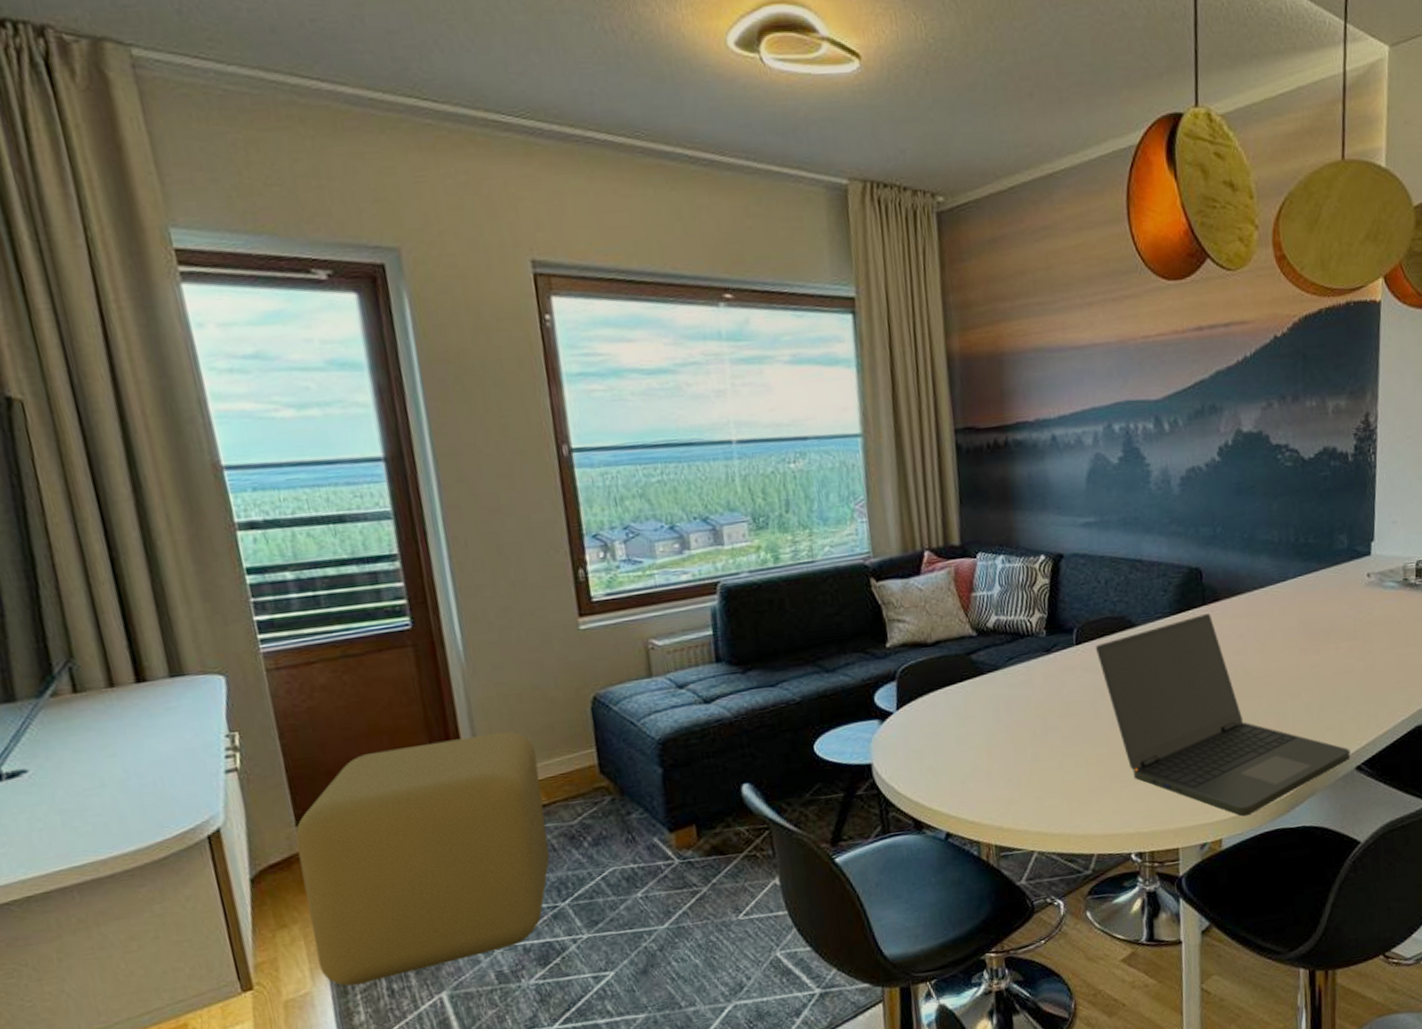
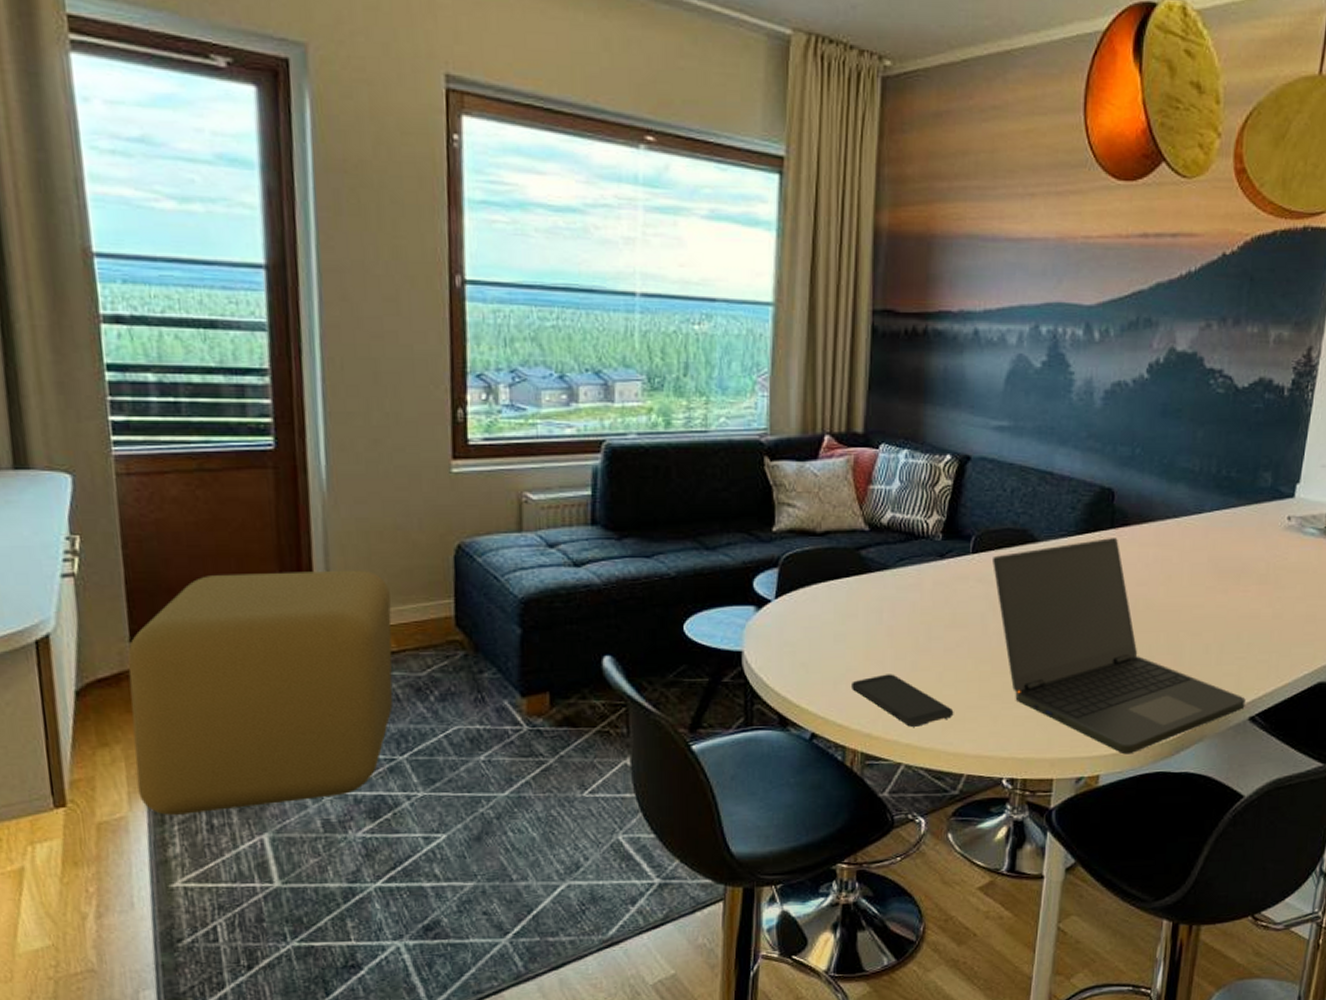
mobile phone: none [977,767,1078,816] -> present [850,674,954,727]

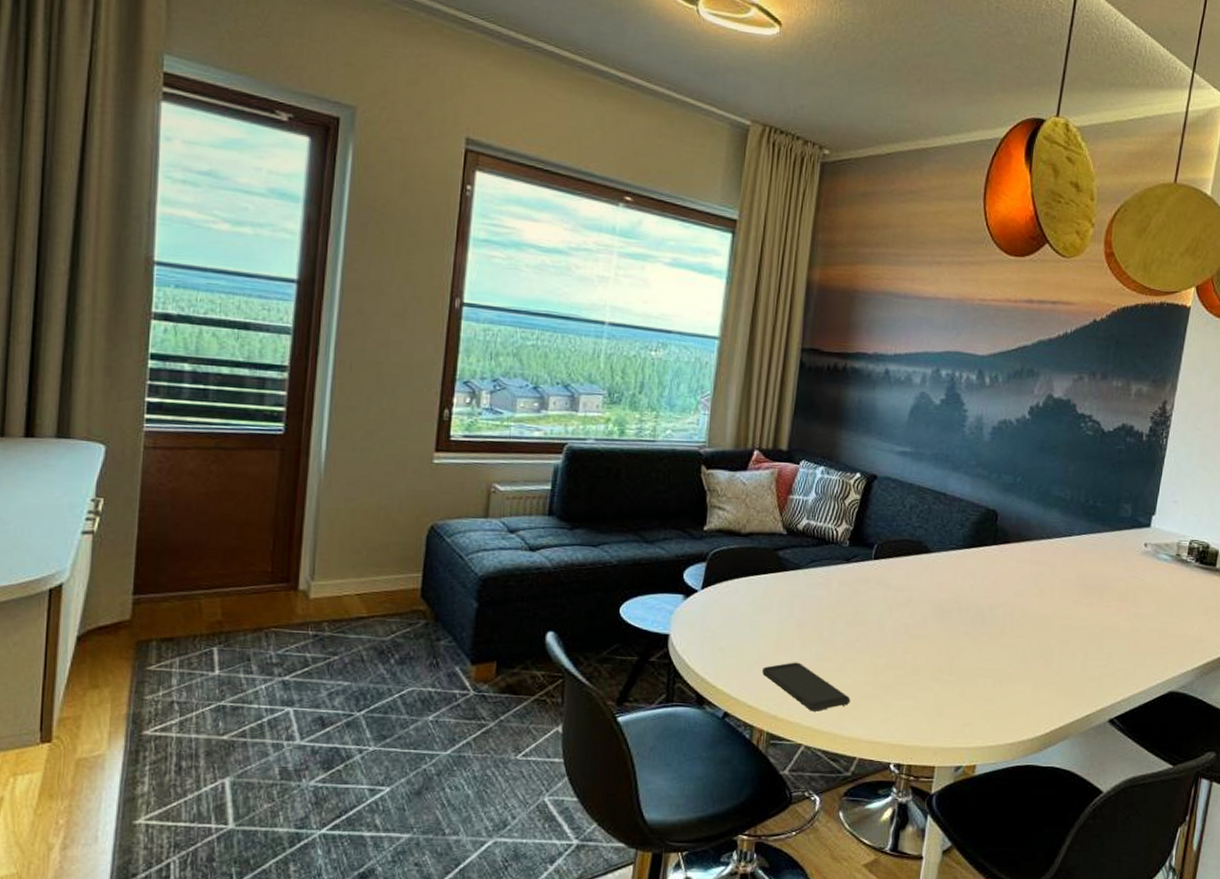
cube: present [128,569,393,815] -> none [118,539,367,756]
laptop: present [993,536,1246,753] -> none [891,552,1106,746]

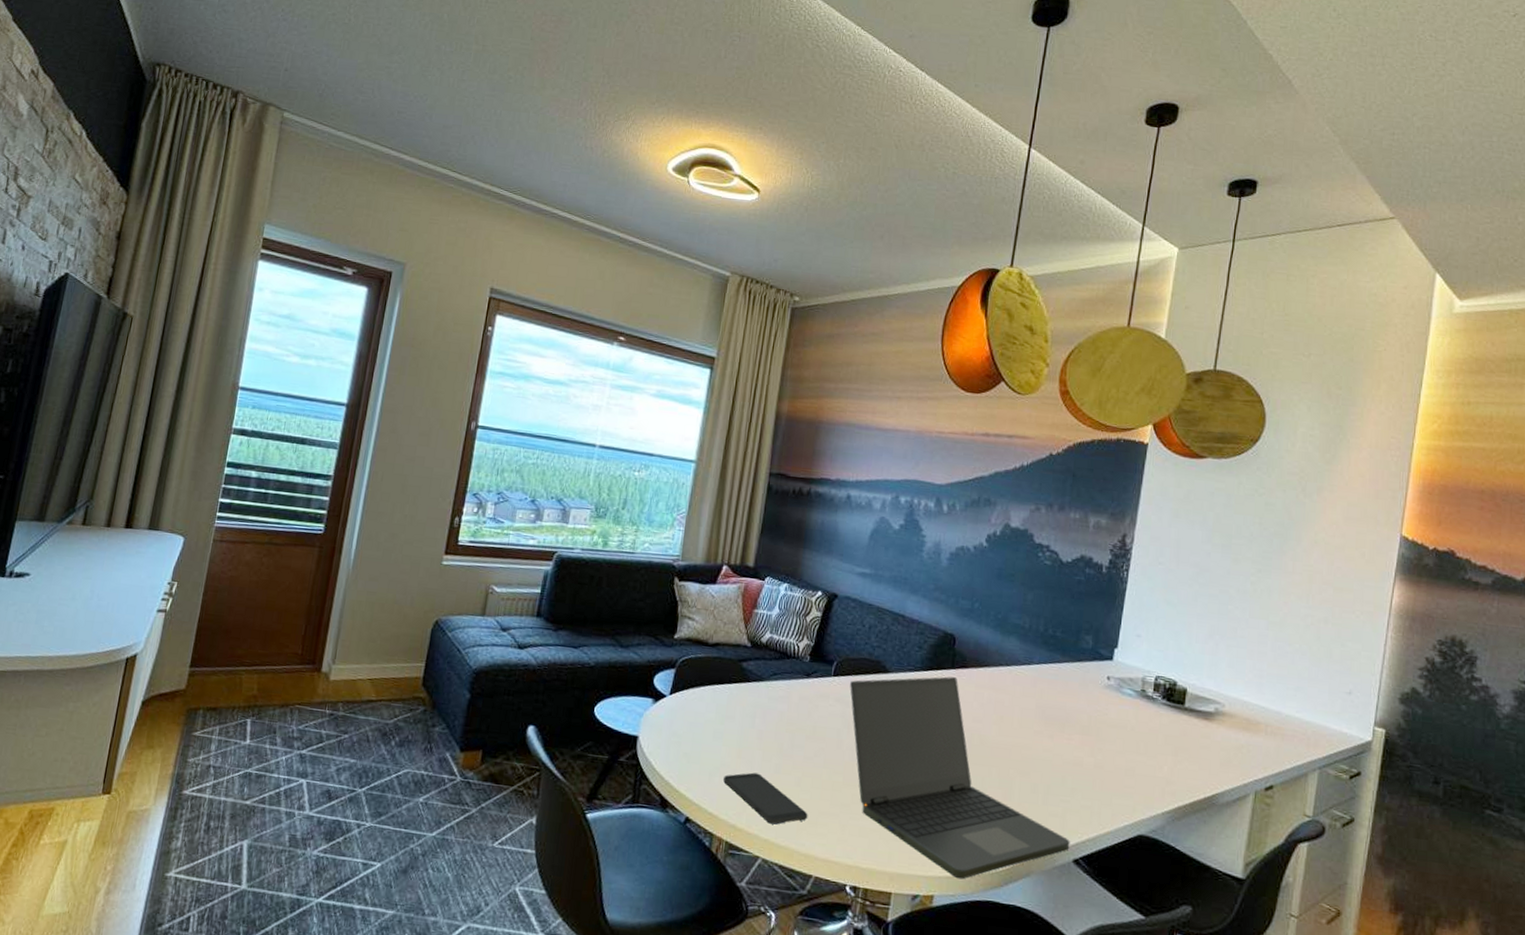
laptop: none [891,552,1106,746] -> present [850,676,1070,878]

